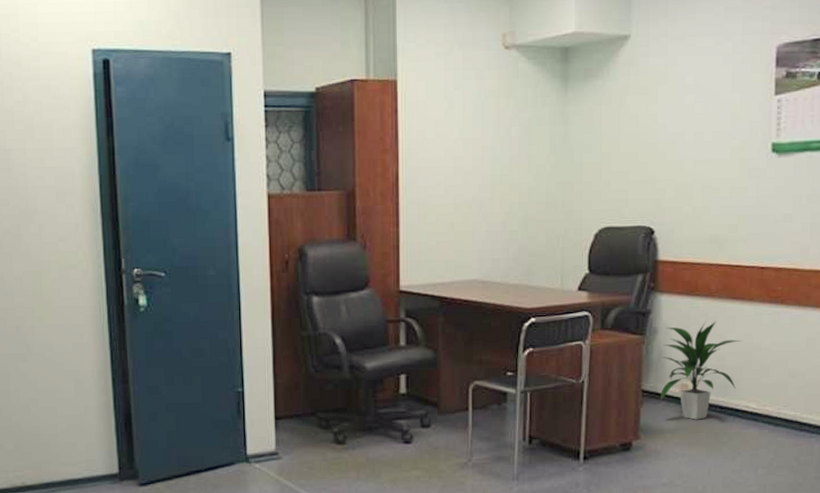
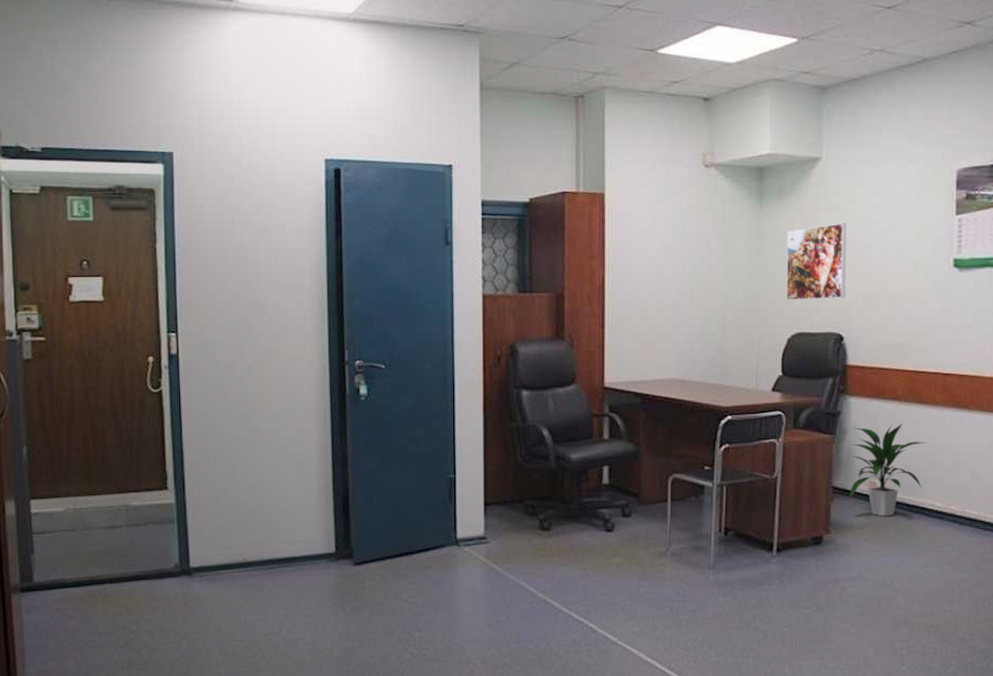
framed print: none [593,107,657,193] -> present [786,223,846,301]

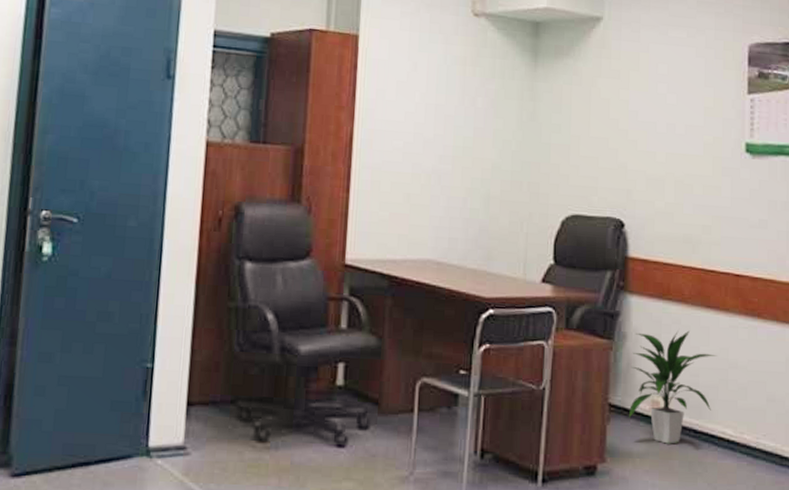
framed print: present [786,223,846,301] -> none [561,92,629,179]

